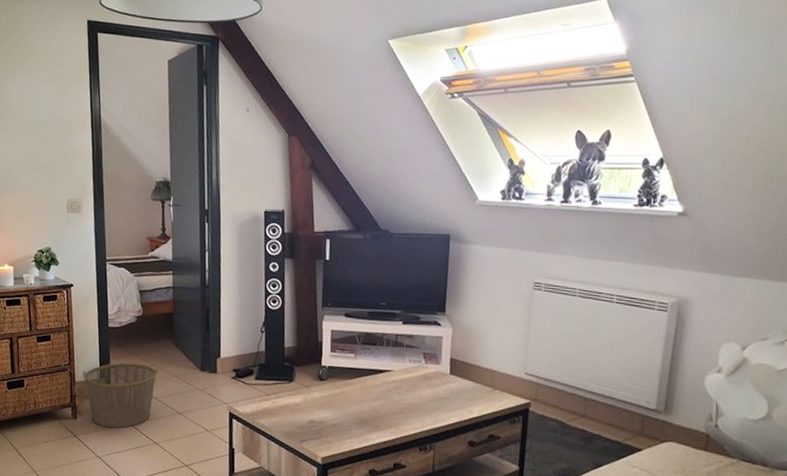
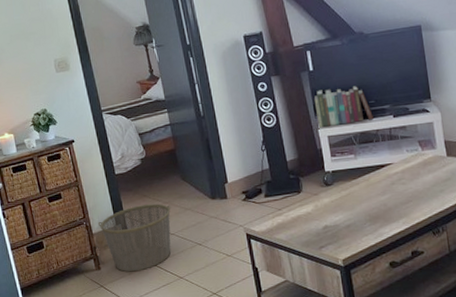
books: none [323,281,382,322] -> present [314,86,373,128]

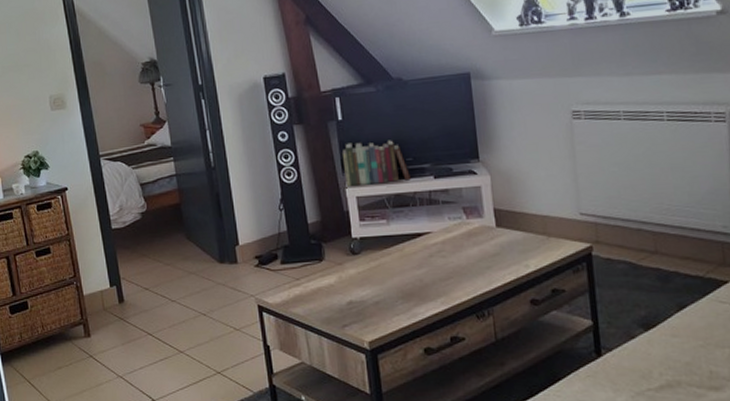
basket: present [97,203,171,272] -> none [89,265,173,342]

